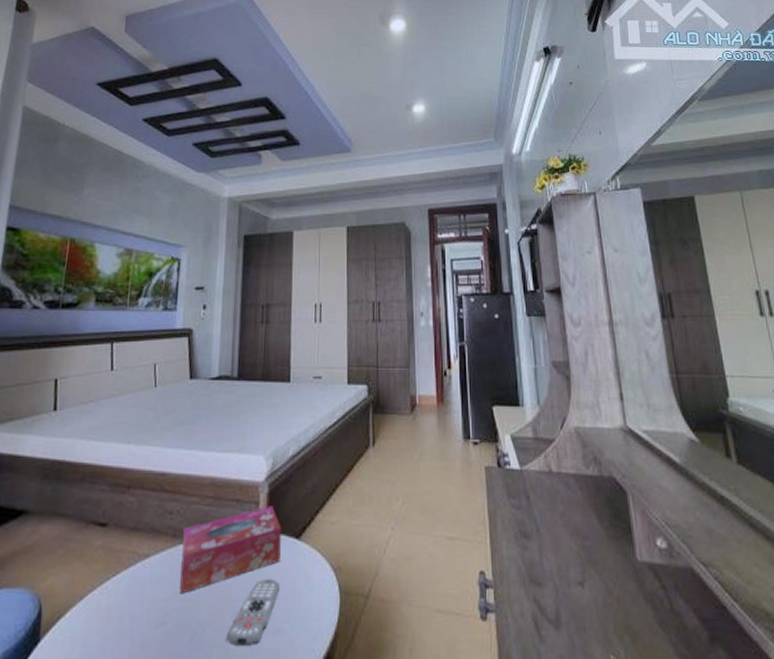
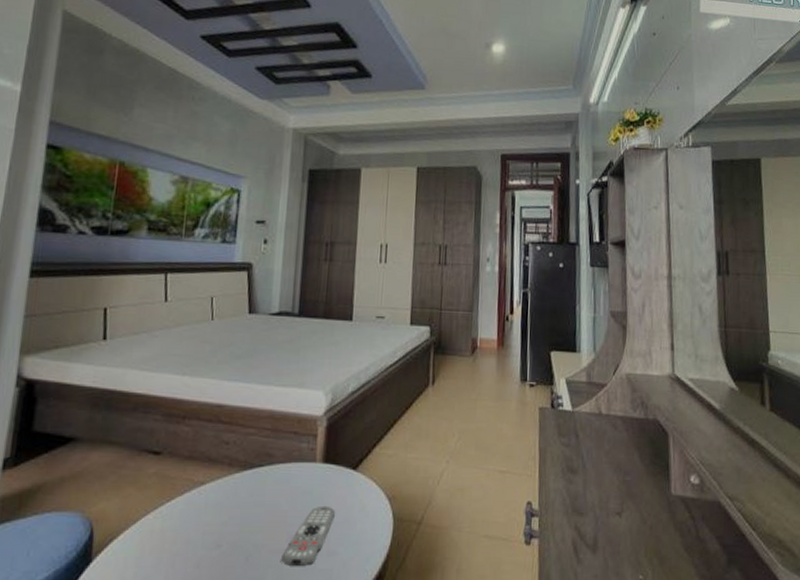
tissue box: present [180,506,281,594] -> none [235,439,339,519]

